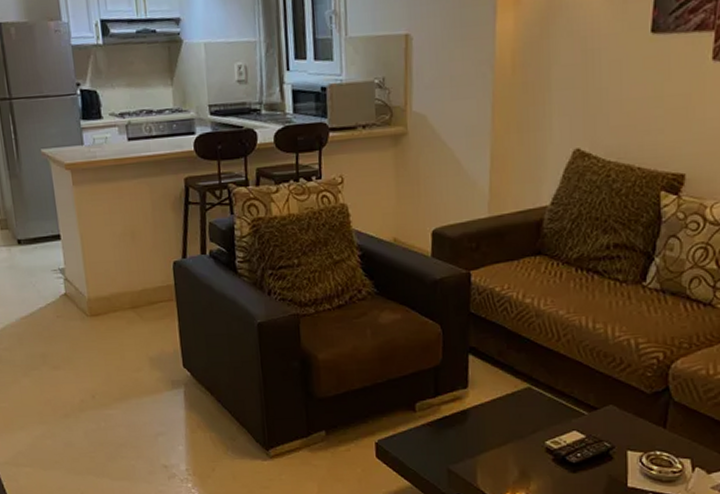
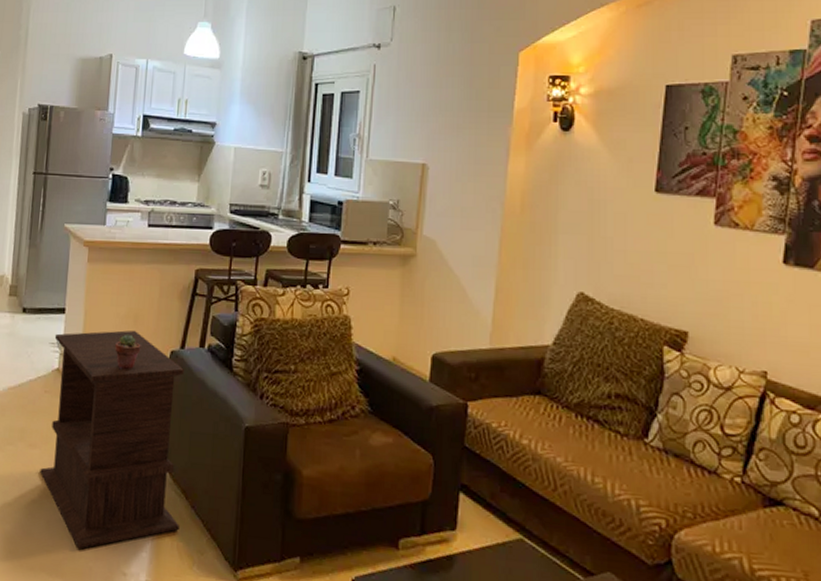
side table: none [55,246,209,451] -> present [40,330,184,549]
potted succulent: none [117,251,144,286] -> present [115,334,141,370]

